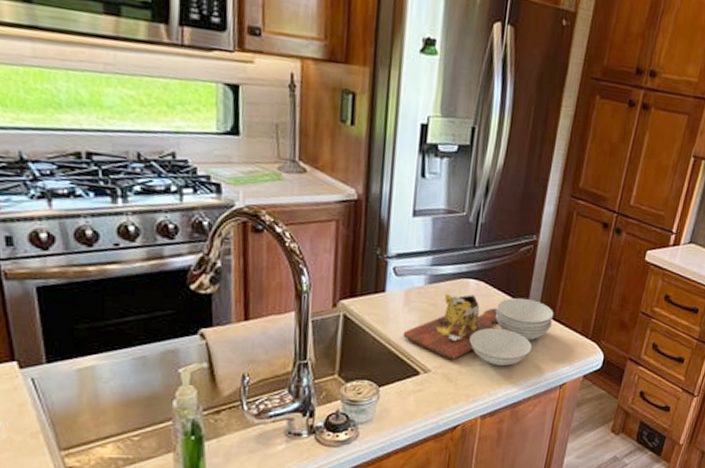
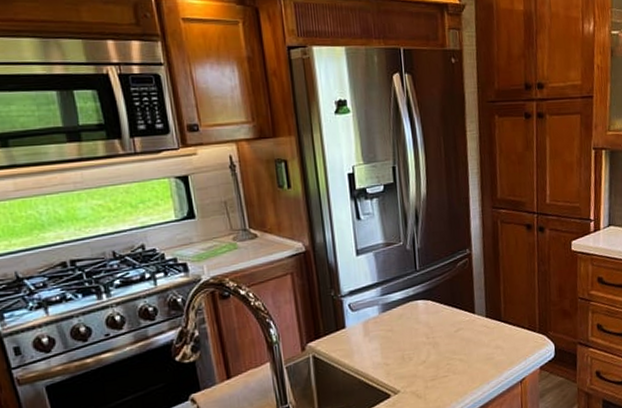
cutting board: present [403,294,554,367] -> none [368,307,501,378]

